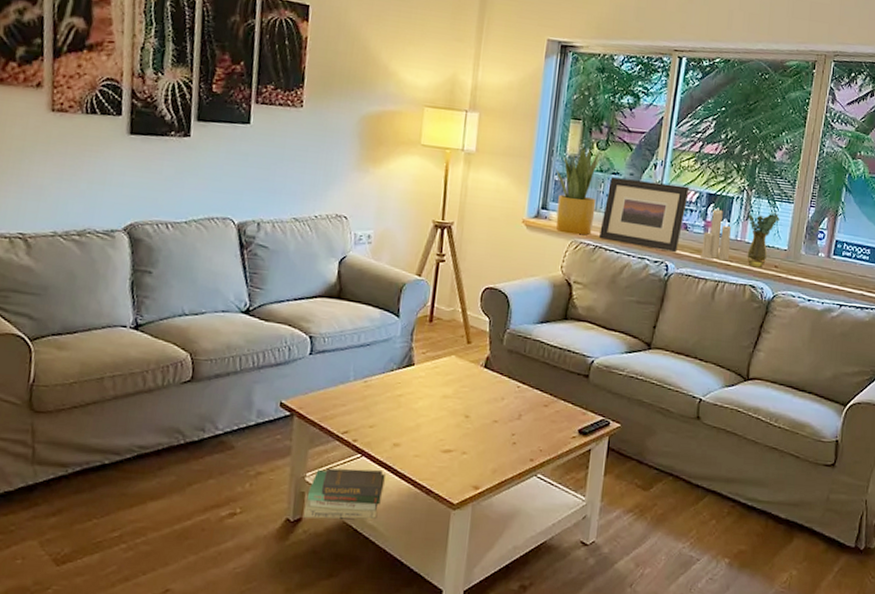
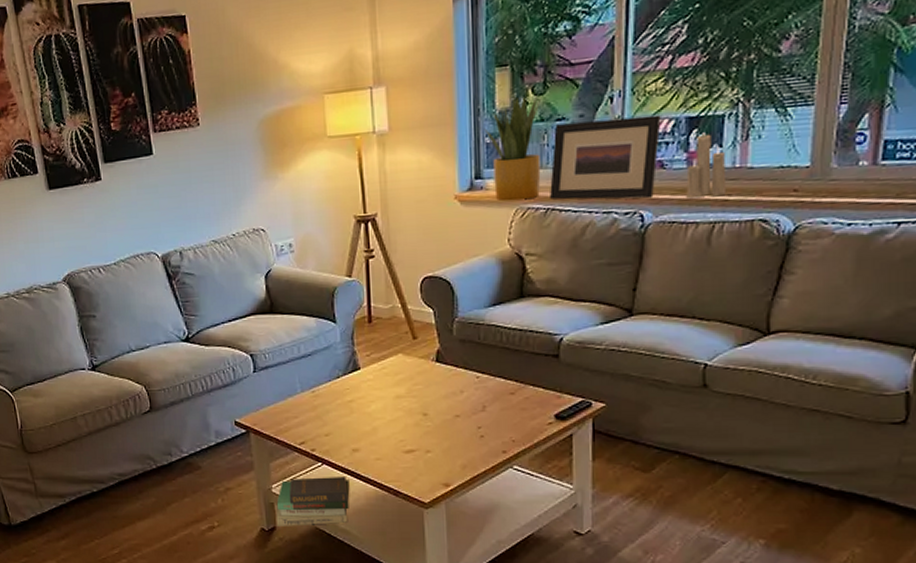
vase: present [747,211,780,268] -> none [747,119,795,197]

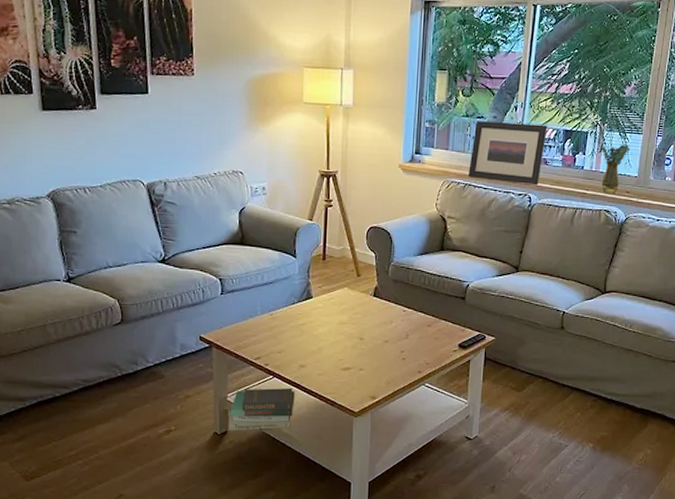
planter: present [484,93,542,202] -> none [425,92,469,175]
candle: present [686,132,727,199] -> none [560,142,587,189]
vase: none [747,119,795,197] -> present [601,142,630,194]

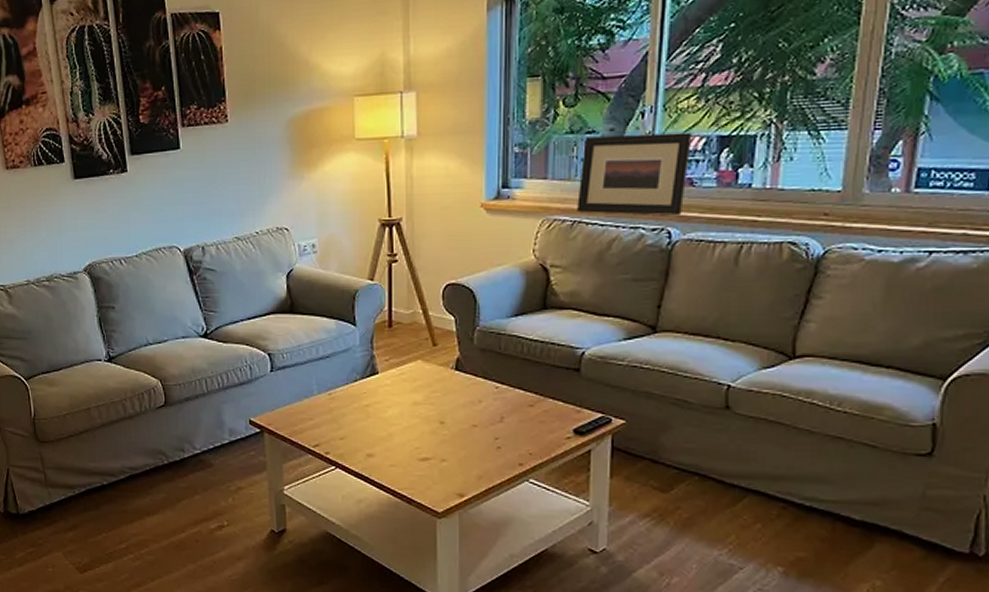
books: present [228,388,295,431] -> none [286,480,363,530]
vase: present [601,142,630,194] -> none [778,143,827,219]

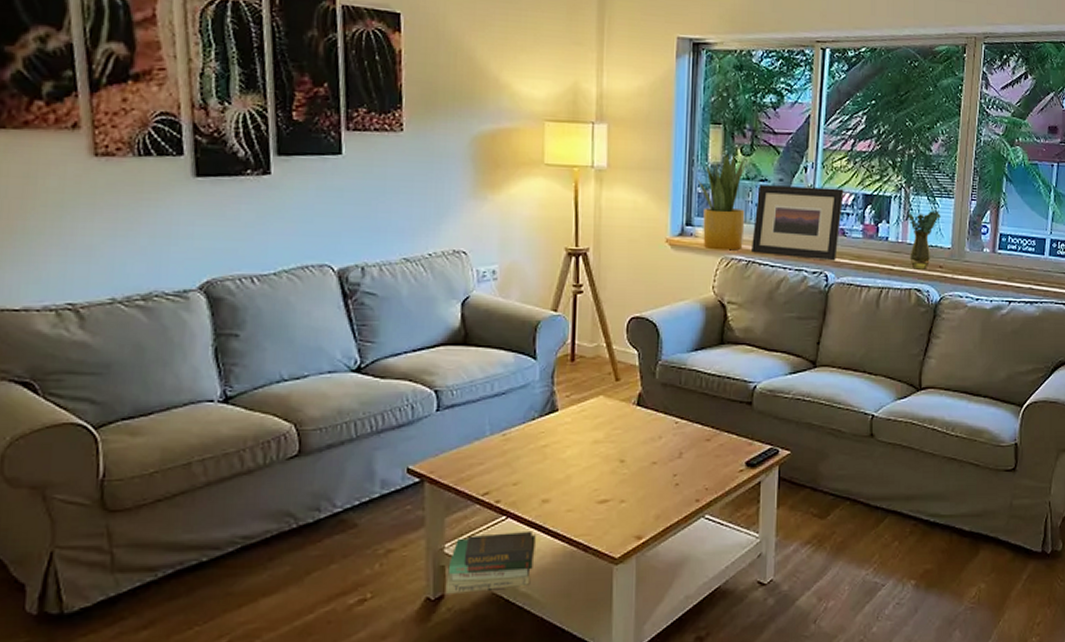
books: none [286,480,363,530] -> present [445,532,536,594]
planter: none [513,104,573,212] -> present [697,150,749,251]
vase: none [778,143,827,219] -> present [907,207,941,270]

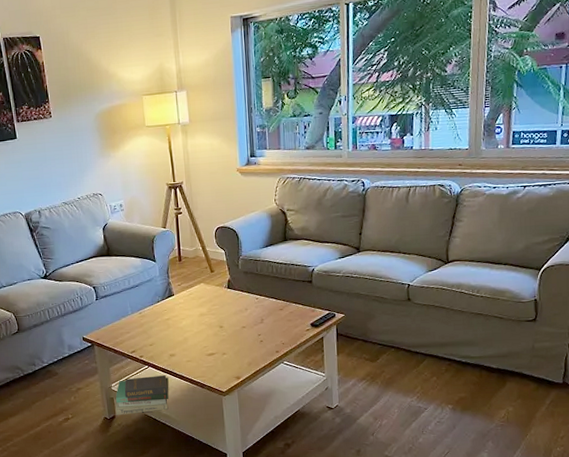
planter: present [697,150,749,251] -> none [255,97,295,173]
picture frame: present [752,185,844,261] -> none [301,113,373,172]
vase: present [907,207,941,270] -> none [428,117,458,169]

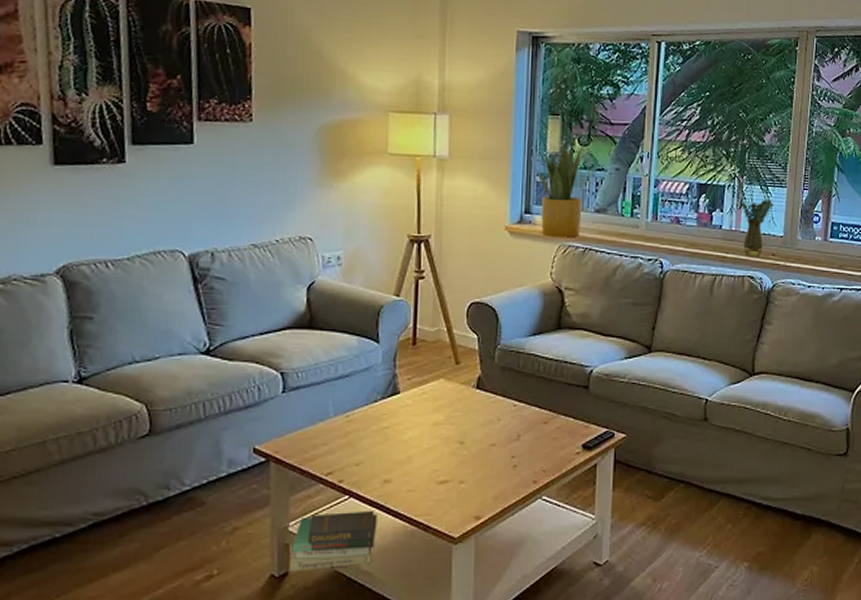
planter: none [255,97,295,173] -> present [535,140,586,238]
vase: none [428,117,458,169] -> present [740,196,773,257]

